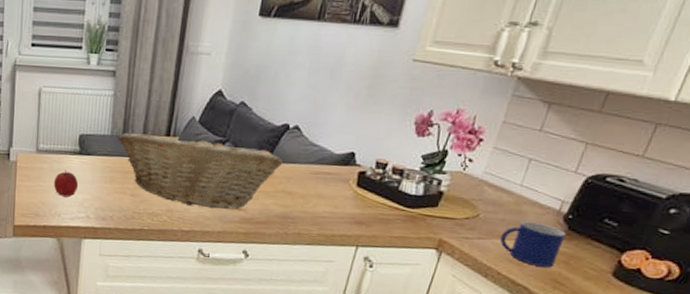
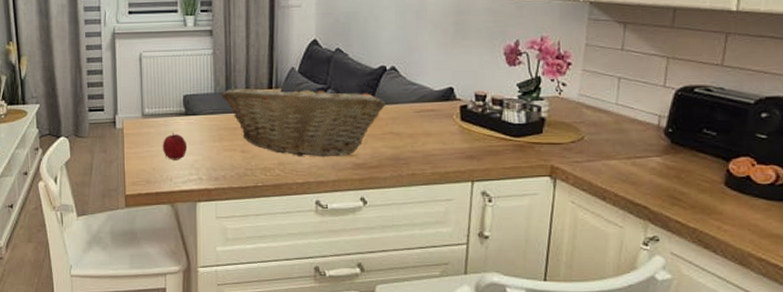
mug: present [499,221,566,267] -> none [608,139,670,183]

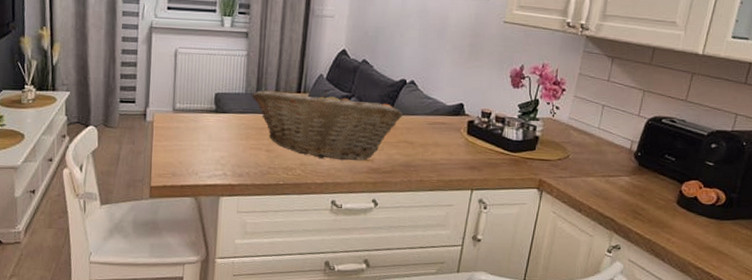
apple: present [162,132,188,160] -> none [190,128,215,156]

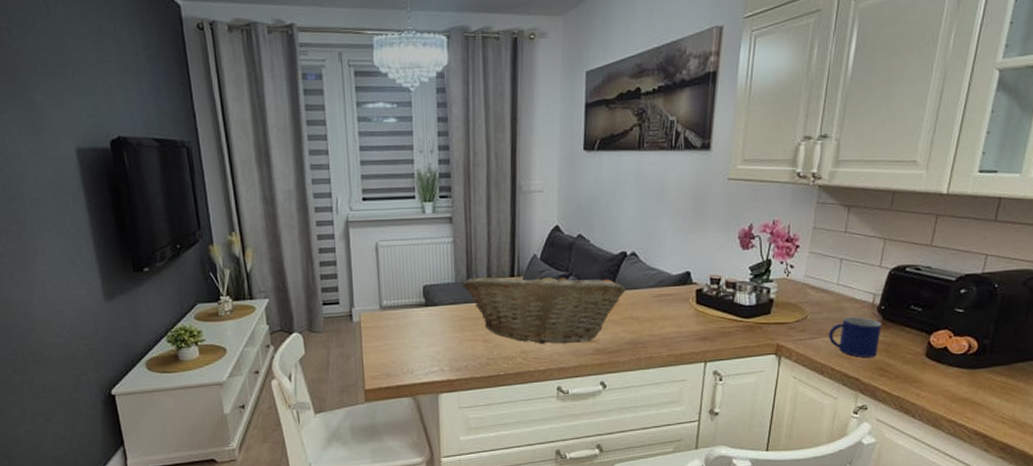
mug: none [587,159,637,200] -> present [828,316,881,357]

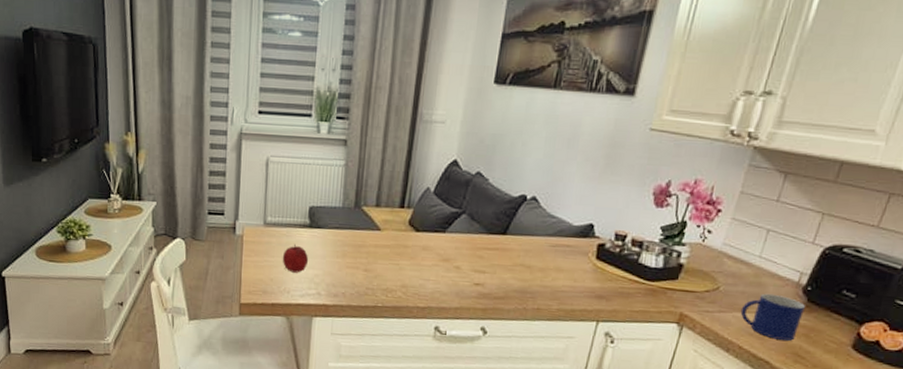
apple: none [402,324,429,353] -> present [282,243,309,273]
fruit basket: present [462,270,626,344] -> none [349,204,521,284]

